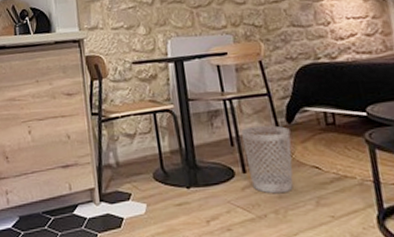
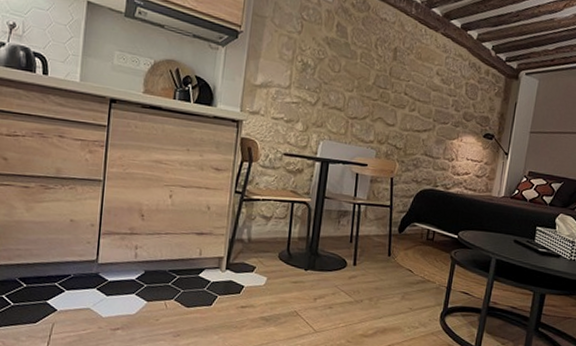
wastebasket: present [241,125,294,194] -> none [358,229,399,286]

